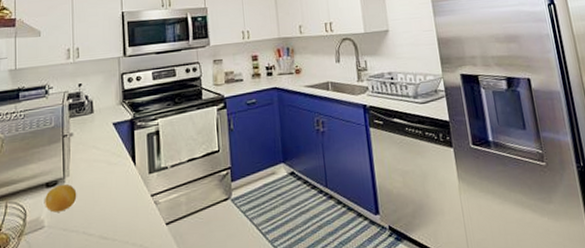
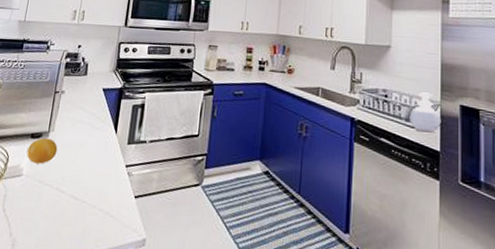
soap dispenser: none [416,68,447,106] -> present [410,92,442,133]

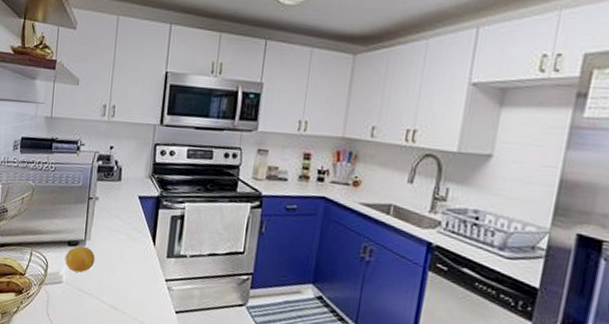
soap dispenser: present [410,92,442,133] -> none [504,215,548,266]

